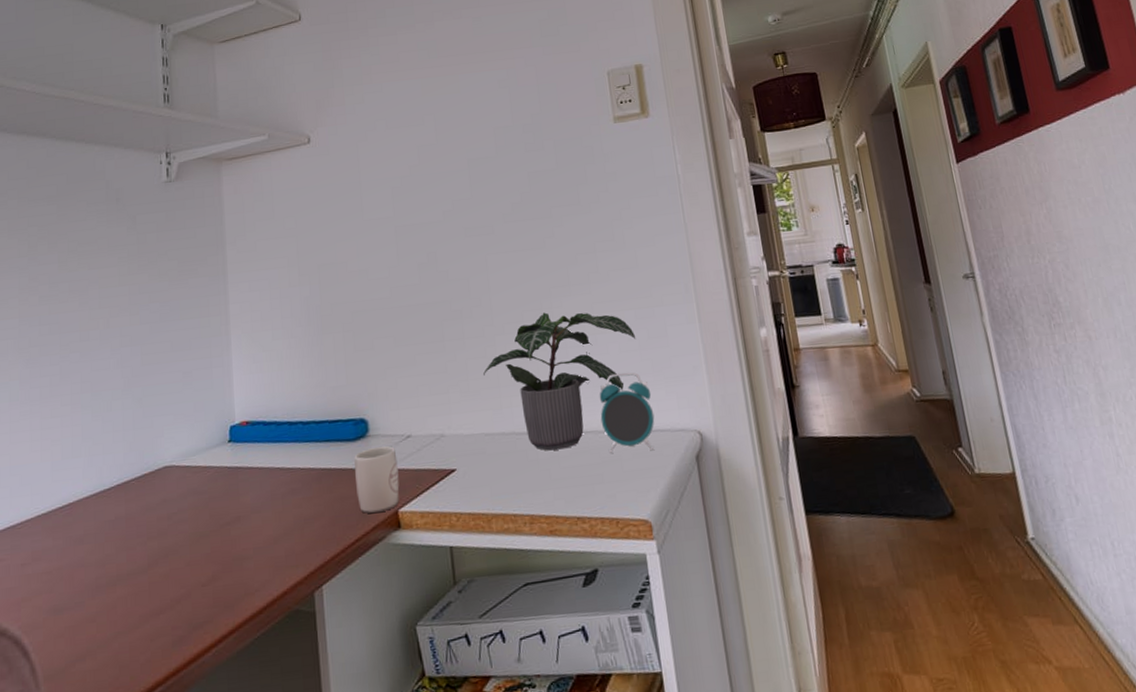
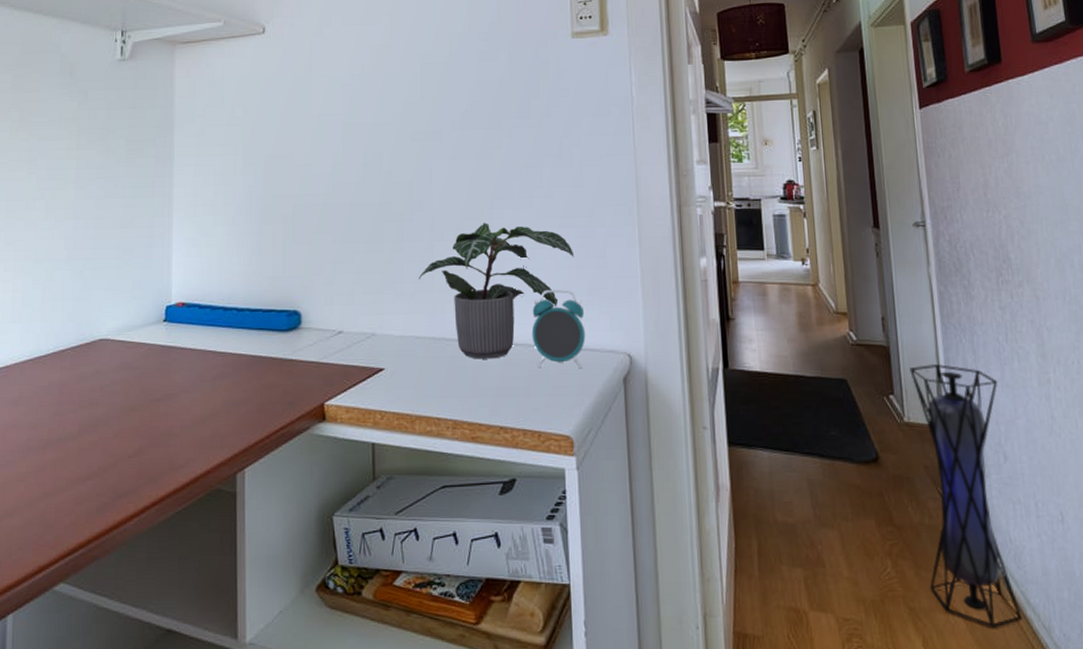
mug: present [354,446,400,514] -> none [284,339,327,404]
lantern: none [975,412,1113,674] -> present [909,364,1023,629]

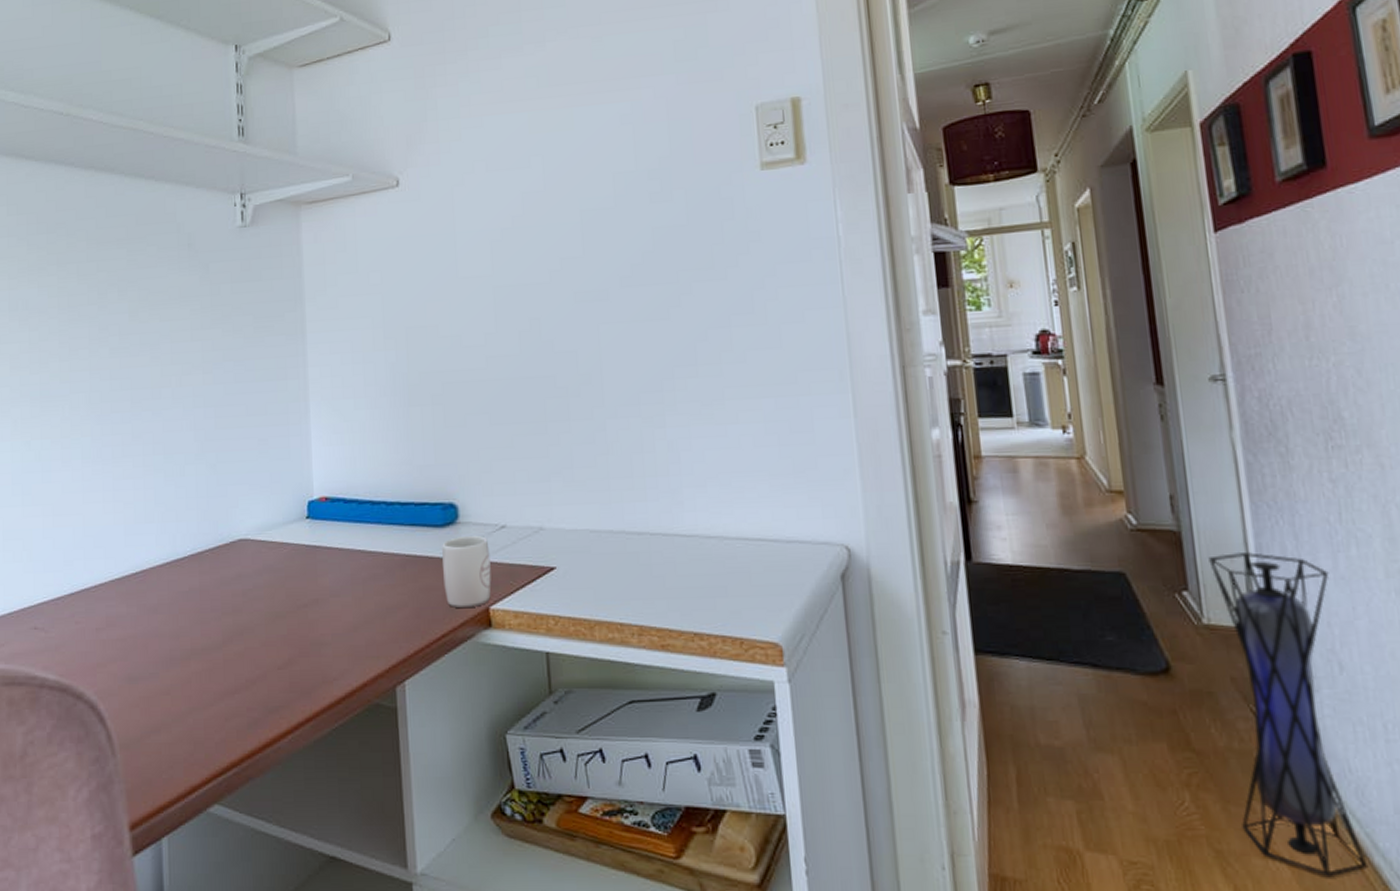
mug: none [284,339,327,404] -> present [441,535,492,609]
potted plant: present [419,223,575,359] -> none [591,395,776,555]
alarm clock: present [531,289,586,369] -> none [726,471,793,565]

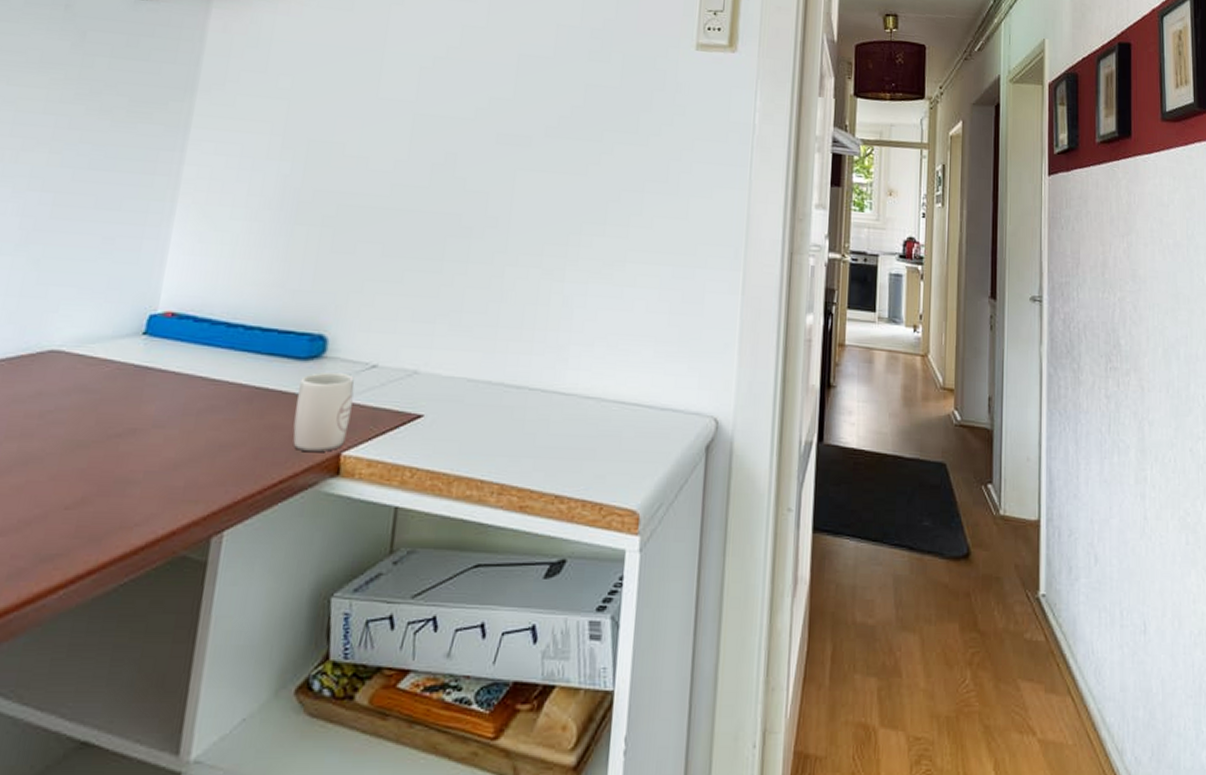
lantern: present [1208,552,1369,878] -> none [1008,453,1097,751]

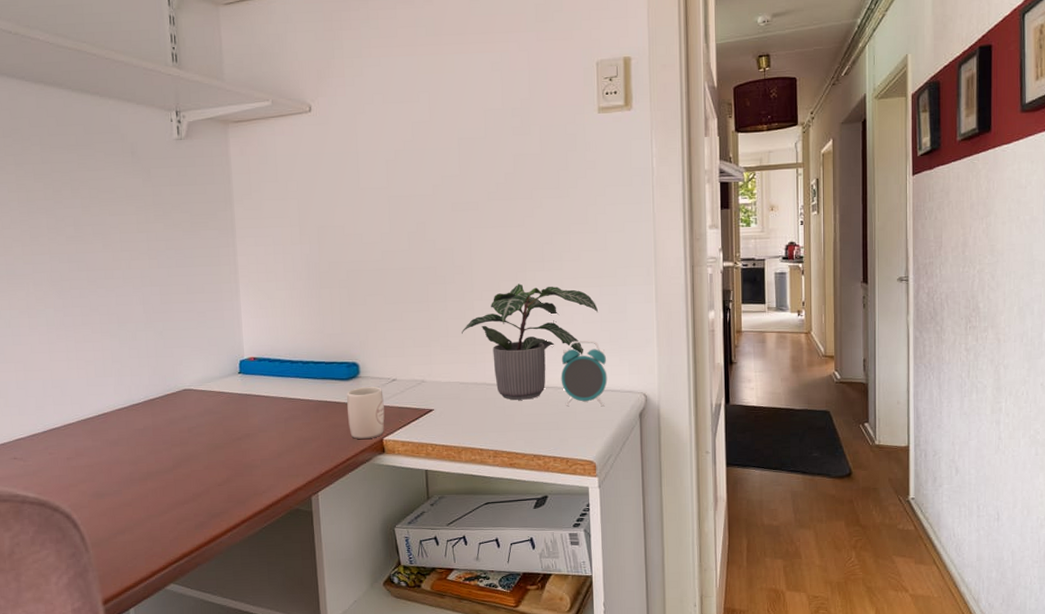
potted plant: none [482,250,668,413] -> present [462,284,599,400]
alarm clock: none [606,335,672,432] -> present [561,340,608,407]

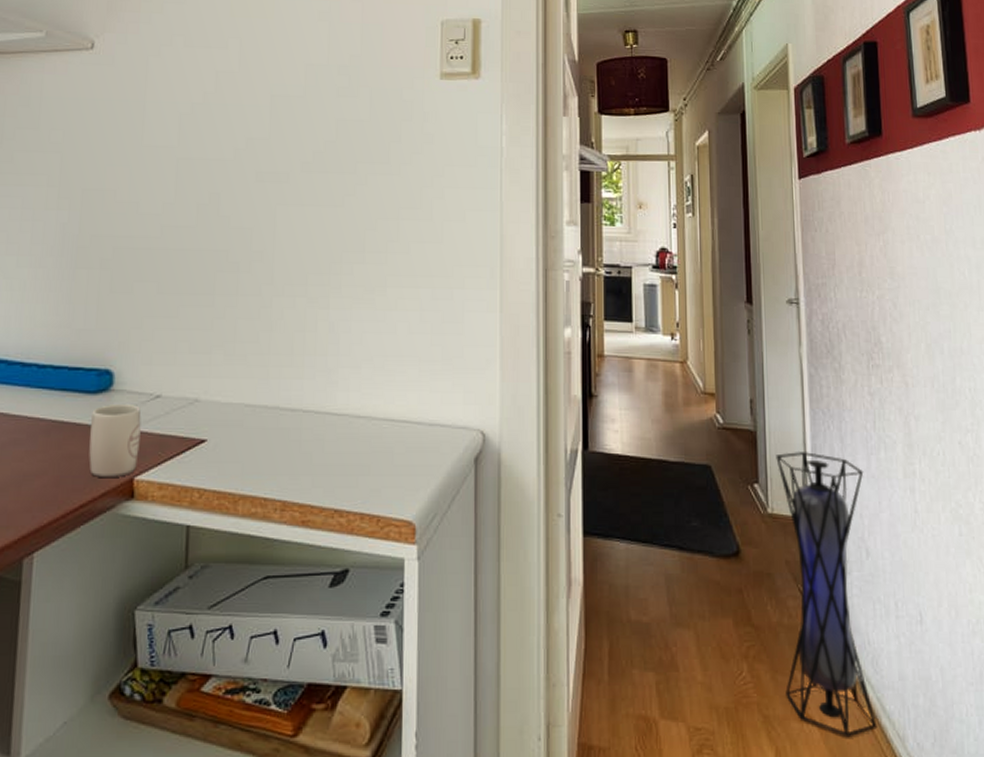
potted plant: present [462,284,599,400] -> none [253,278,429,432]
alarm clock: present [561,340,608,407] -> none [376,356,437,447]
lantern: none [884,397,958,601] -> present [776,452,878,738]

